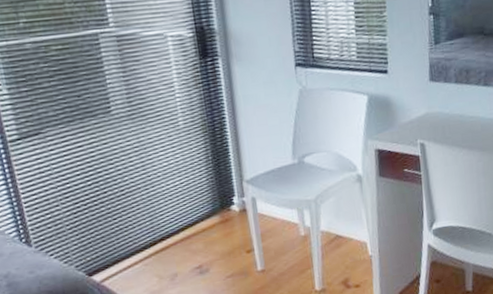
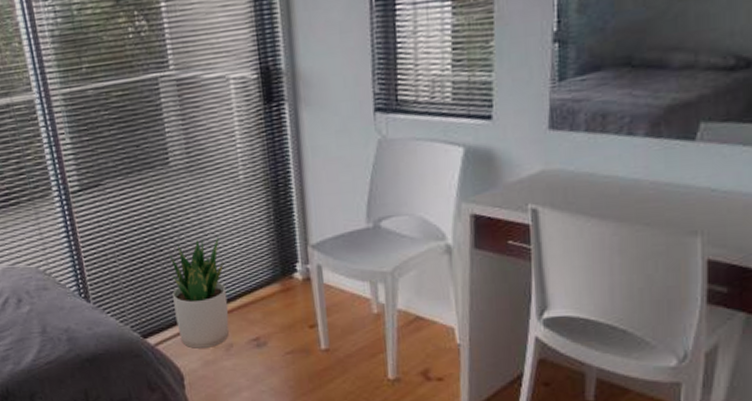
planter: none [113,177,174,282] -> present [169,236,229,349]

